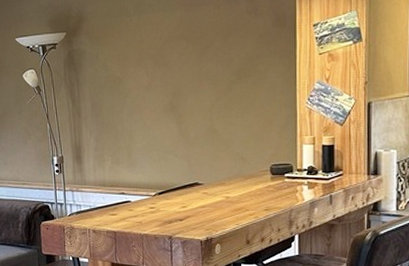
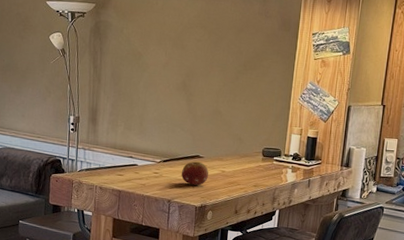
fruit: none [180,189,212,217] -> present [181,161,209,186]

